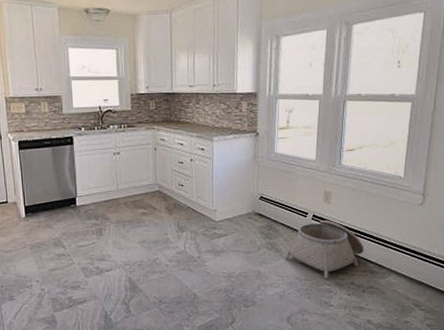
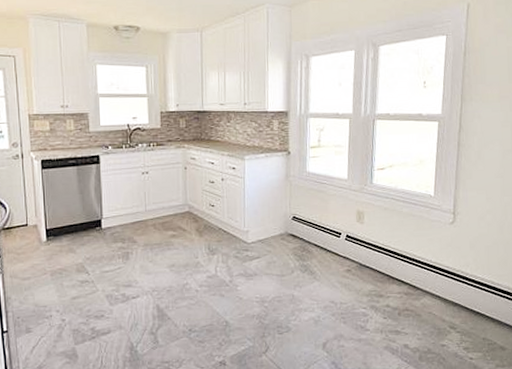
basket: present [285,220,364,279] -> none [319,240,398,302]

